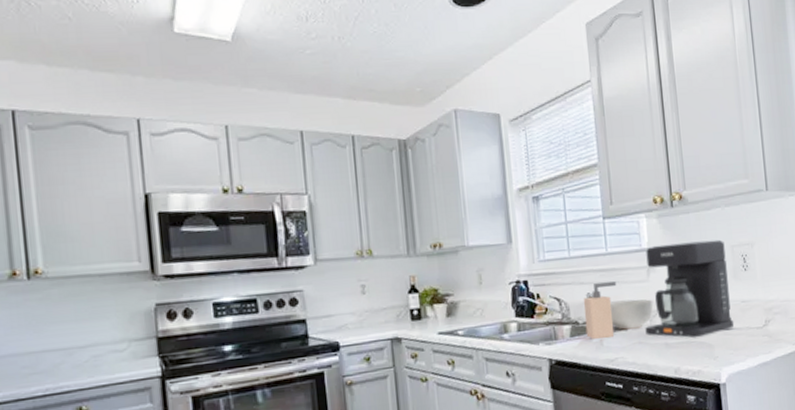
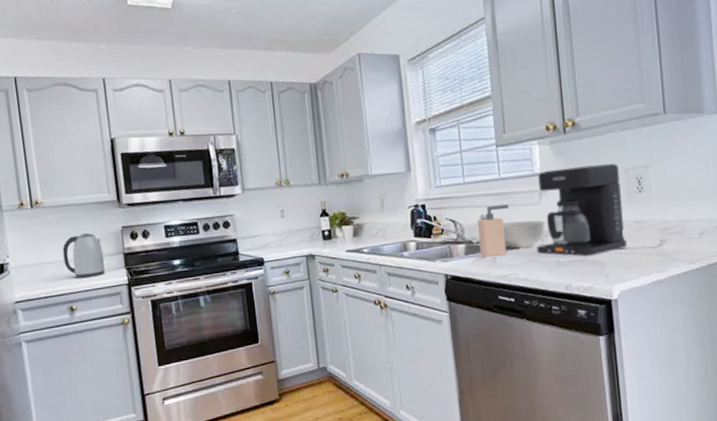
kettle: none [70,312,131,371] -> present [62,233,106,279]

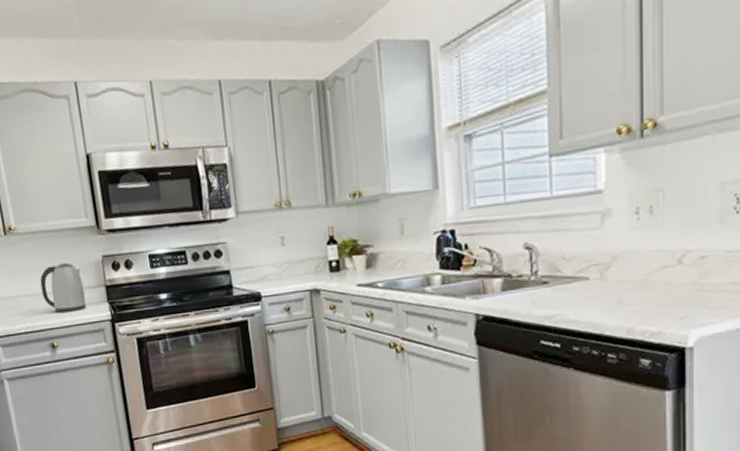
soap dispenser: present [476,204,509,258] -> none [518,229,561,295]
bowl: present [503,220,545,249] -> none [552,249,606,284]
coffee maker: present [537,163,628,257] -> none [593,175,714,295]

